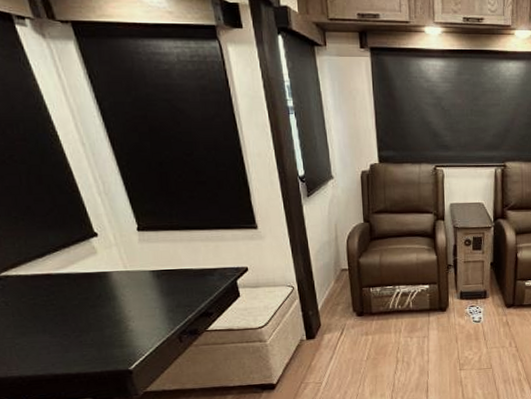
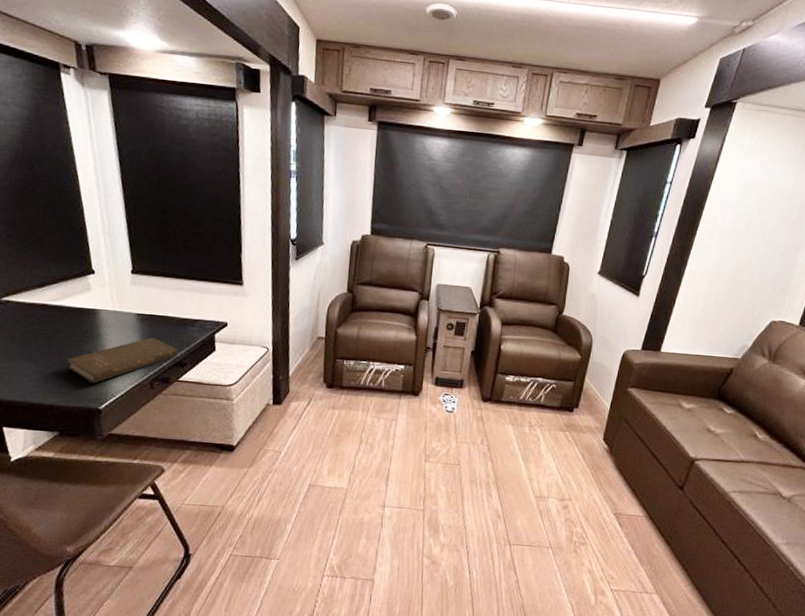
book: none [85,292,201,346] -> present [66,337,177,384]

